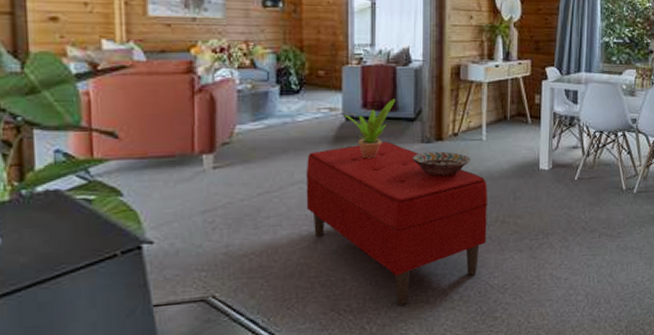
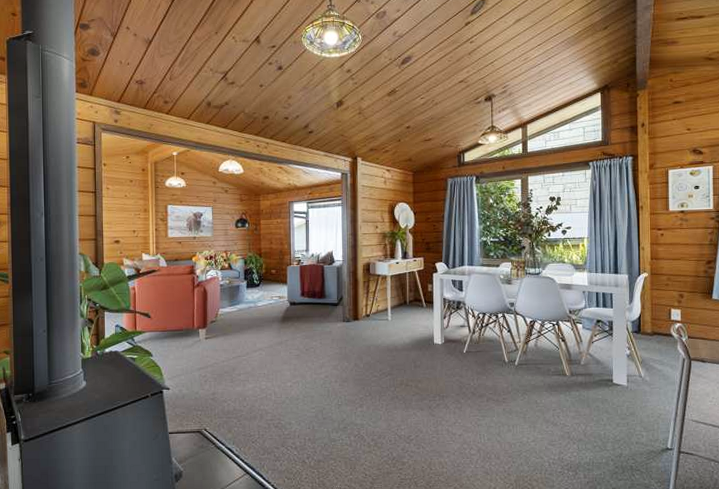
bench: present [305,141,487,305] -> none [264,321,394,446]
potted plant: present [343,99,395,159] -> none [288,289,324,333]
decorative bowl: present [412,151,472,177] -> none [337,328,381,348]

